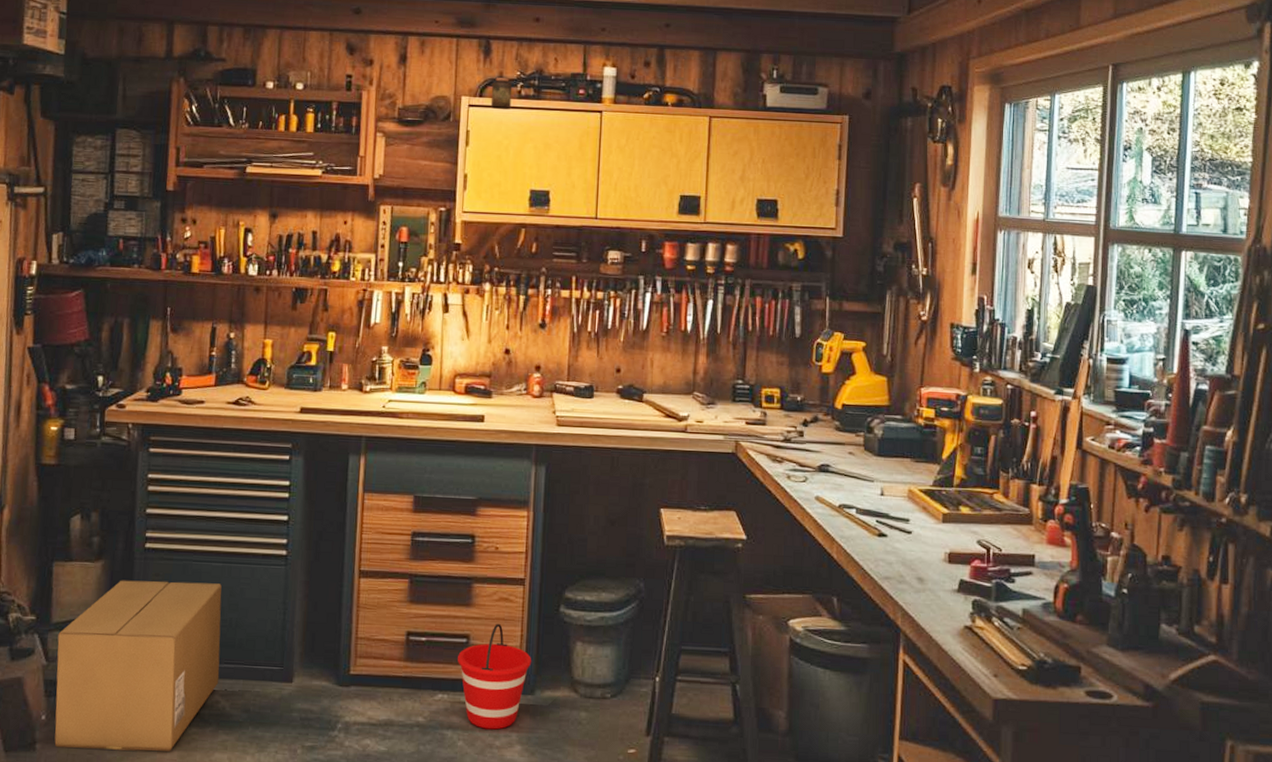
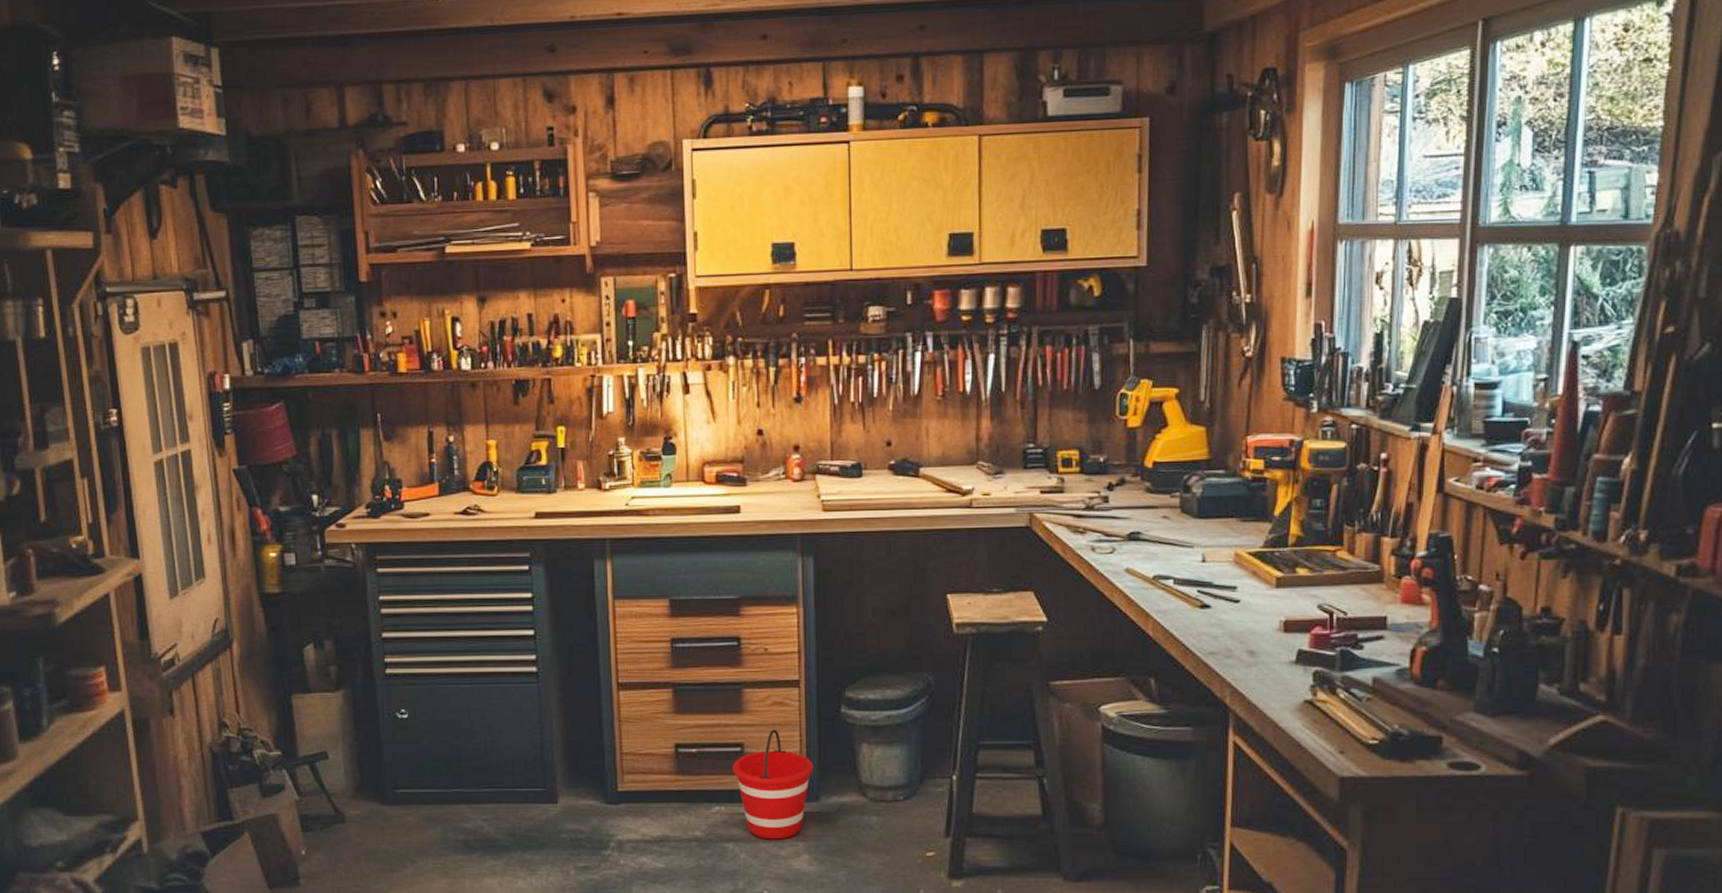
box: present [54,580,222,751] -> none [307,706,480,882]
jar: present [490,78,513,109] -> none [716,112,742,151]

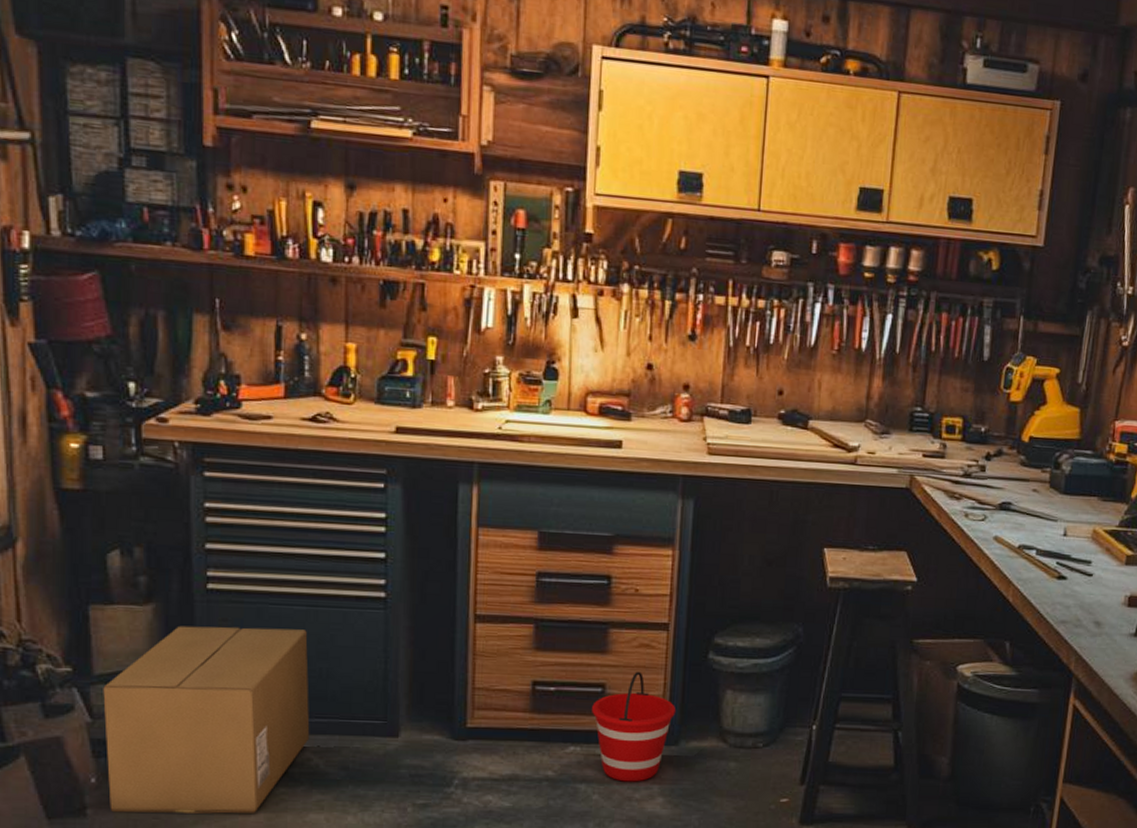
box: none [307,706,480,882] -> present [103,625,310,815]

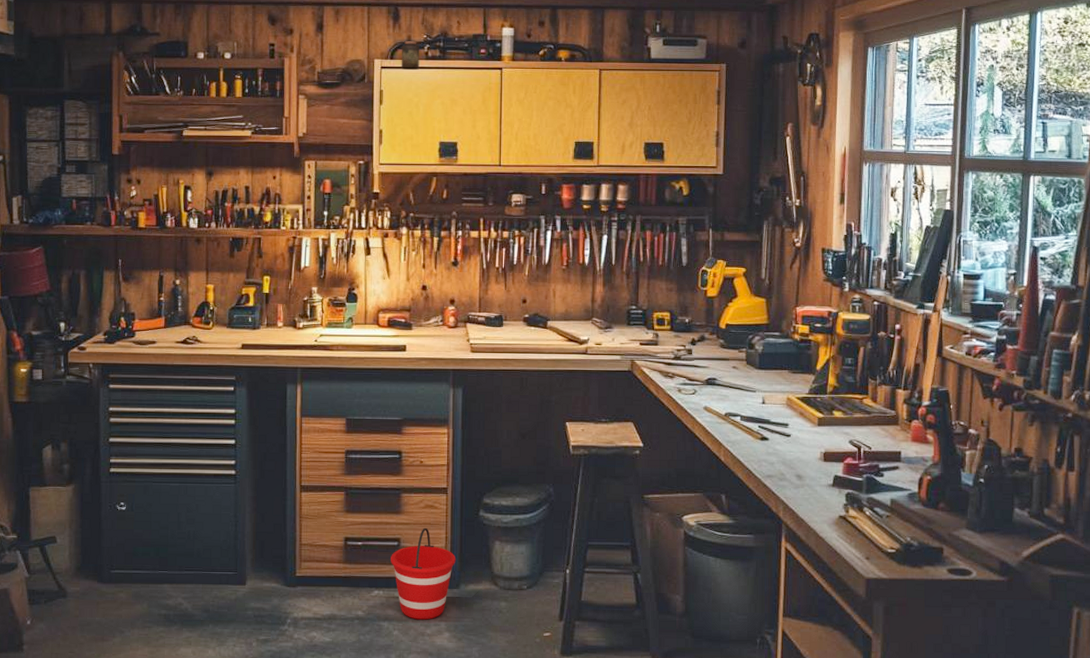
box: present [103,625,310,815] -> none [37,500,181,649]
jar: none [629,23,658,66] -> present [401,41,420,70]

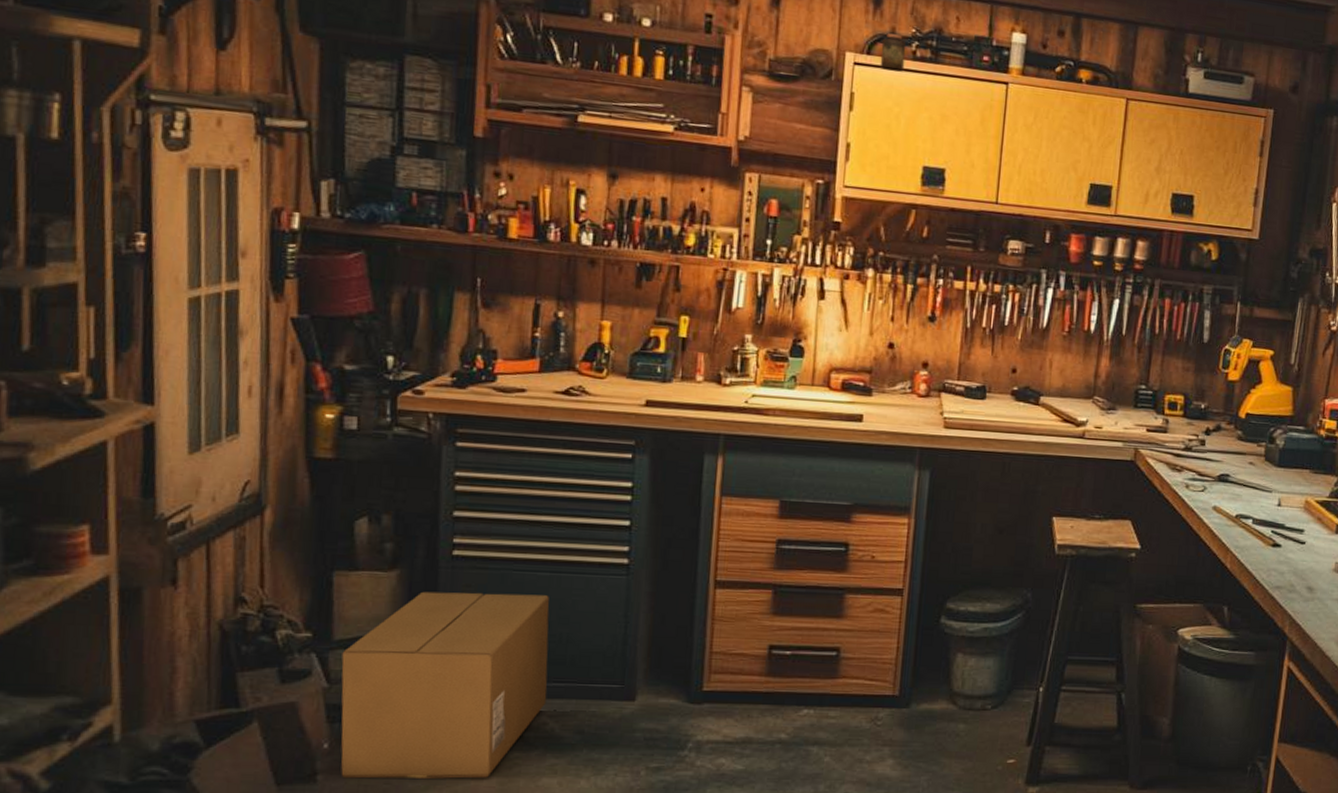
box: none [37,500,181,649] -> present [341,591,550,780]
bucket: present [391,528,455,620] -> none [826,636,908,744]

